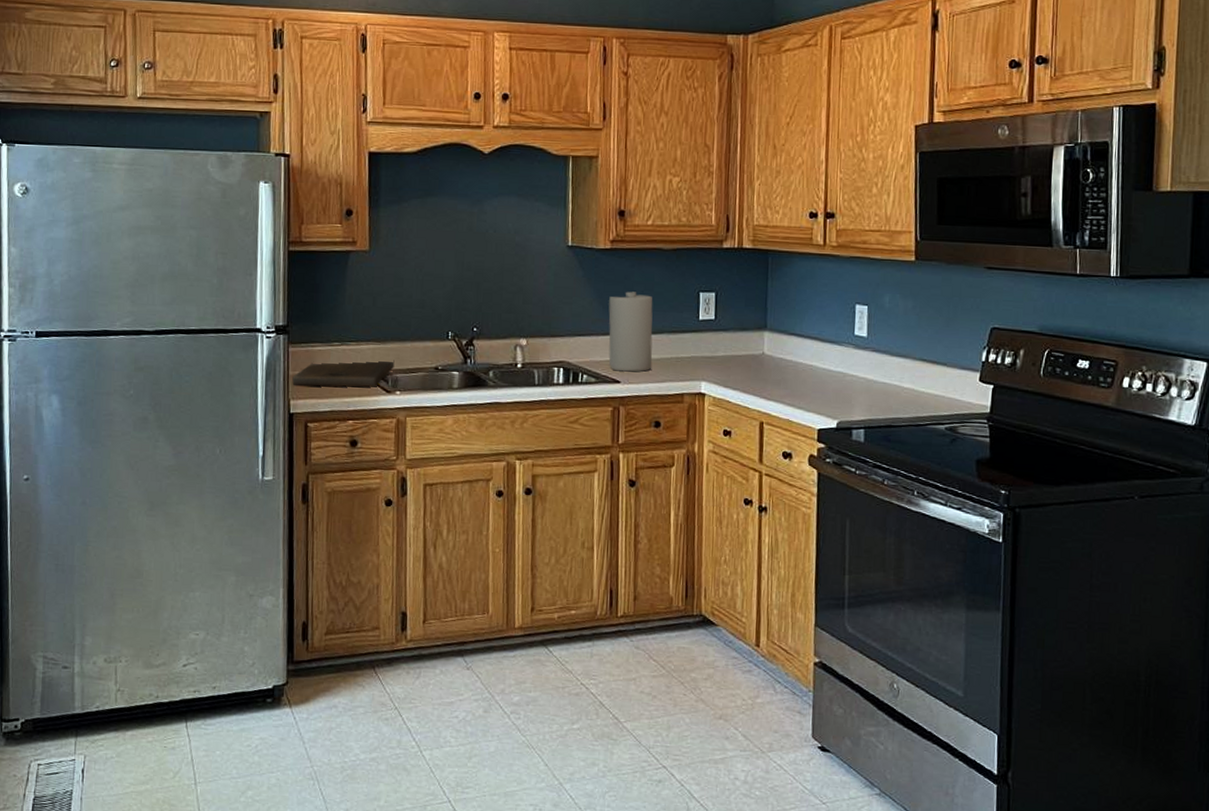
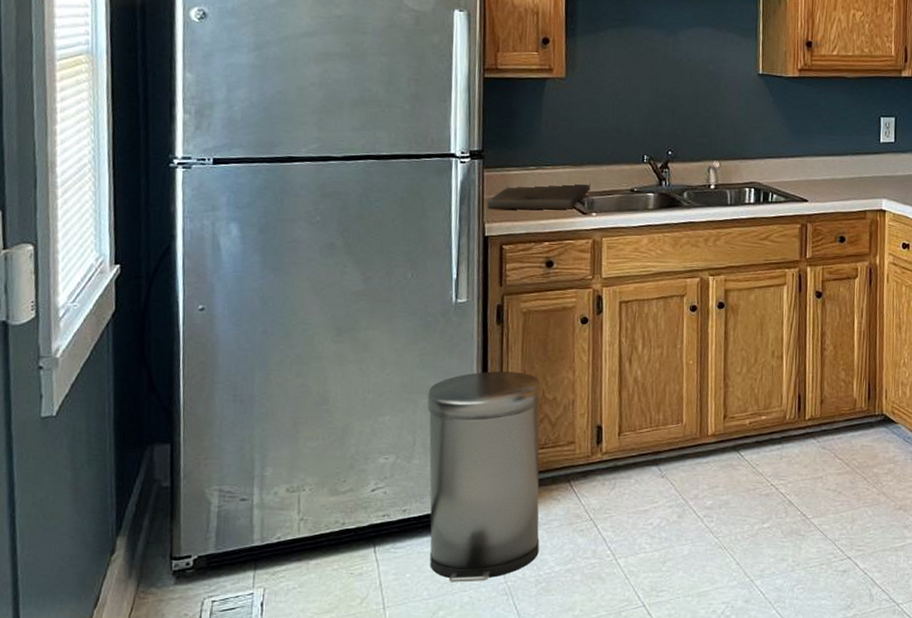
pedal bin: none [235,551,346,764] -> present [427,371,542,583]
paper towel holder: present [608,291,653,372] -> none [797,116,838,192]

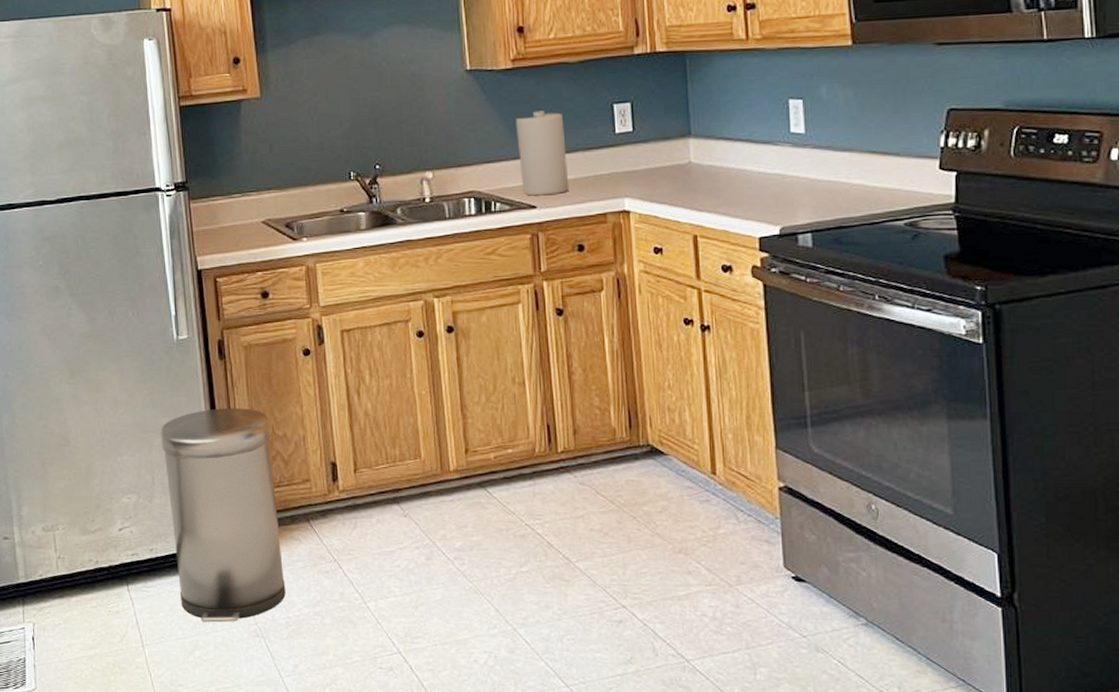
cutting board: present [487,183,591,210] -> none [197,206,298,242]
paper towel holder: none [797,116,838,192] -> present [516,111,569,196]

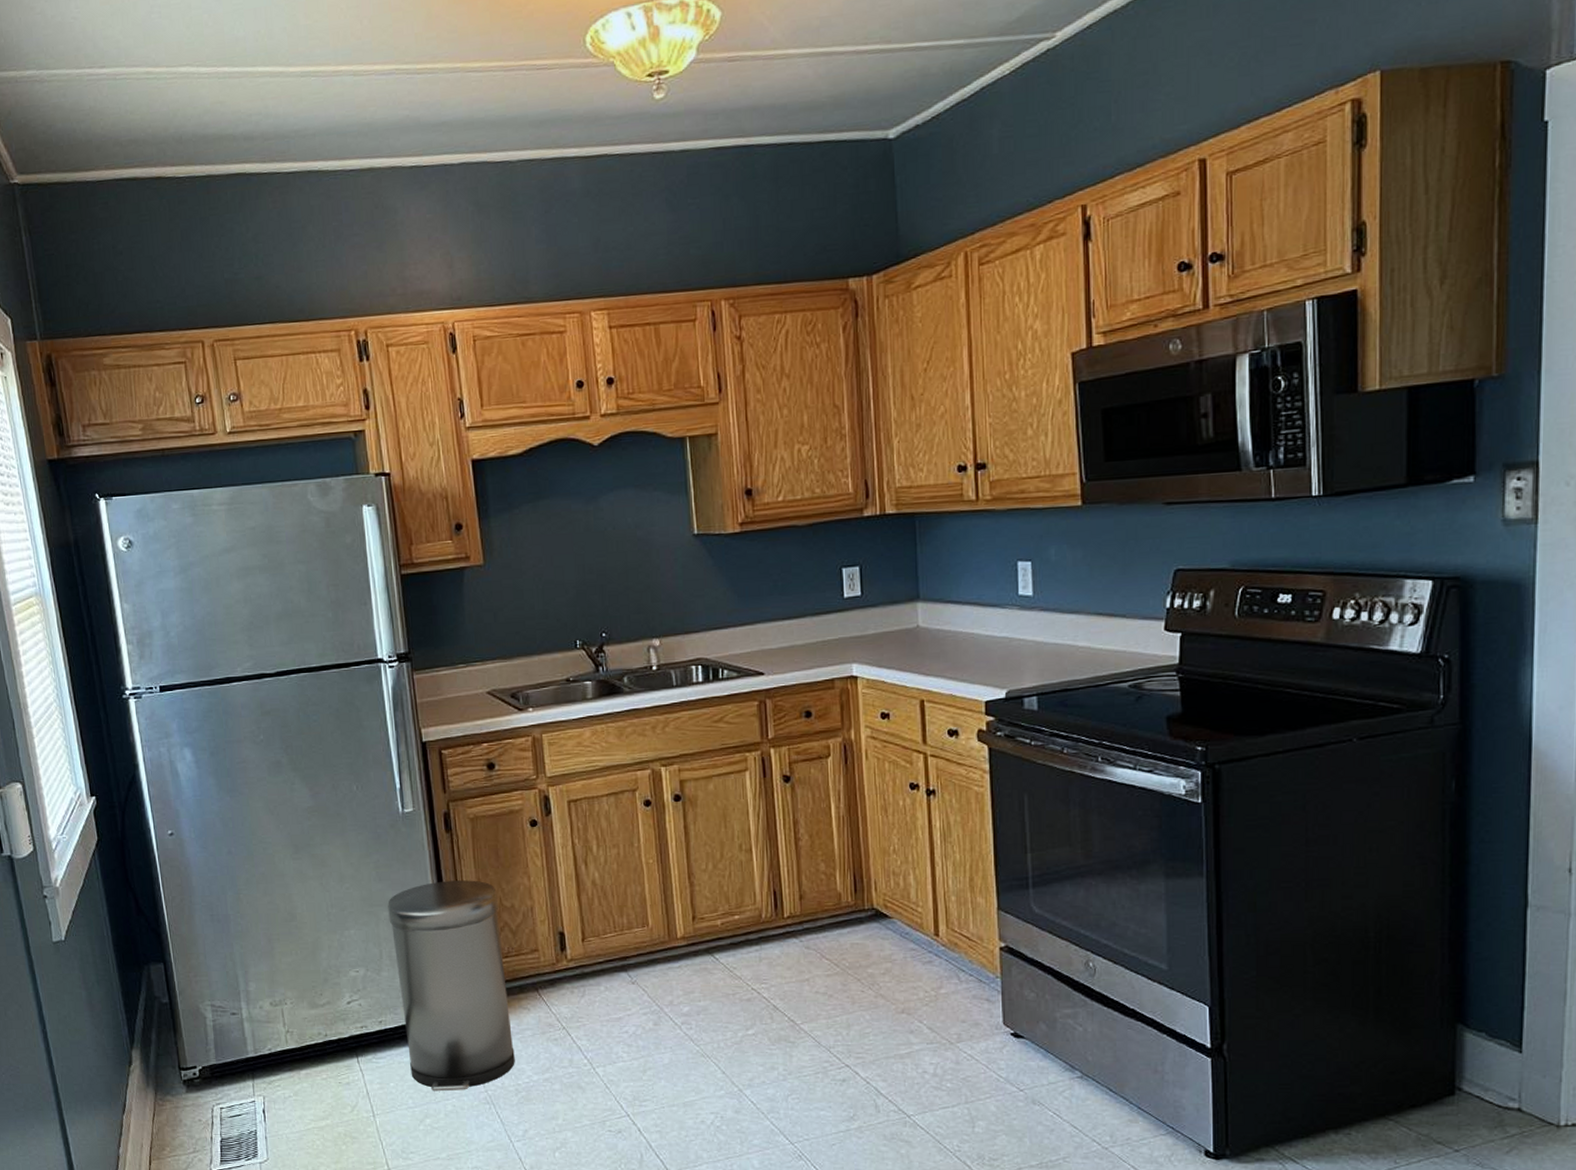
paper towel holder: present [516,111,569,196] -> none [744,575,797,663]

